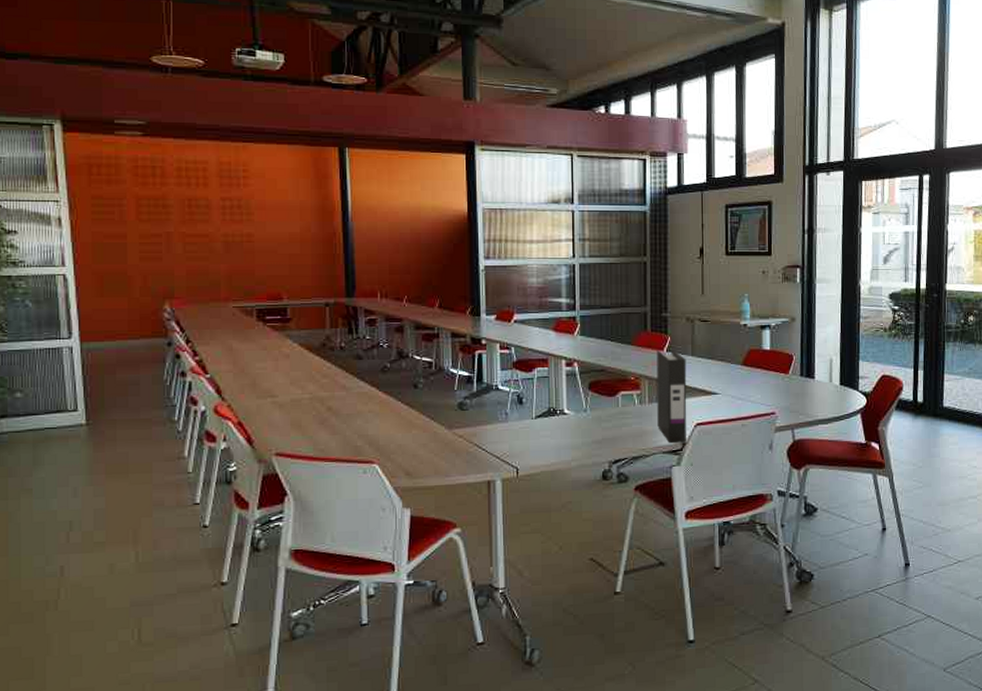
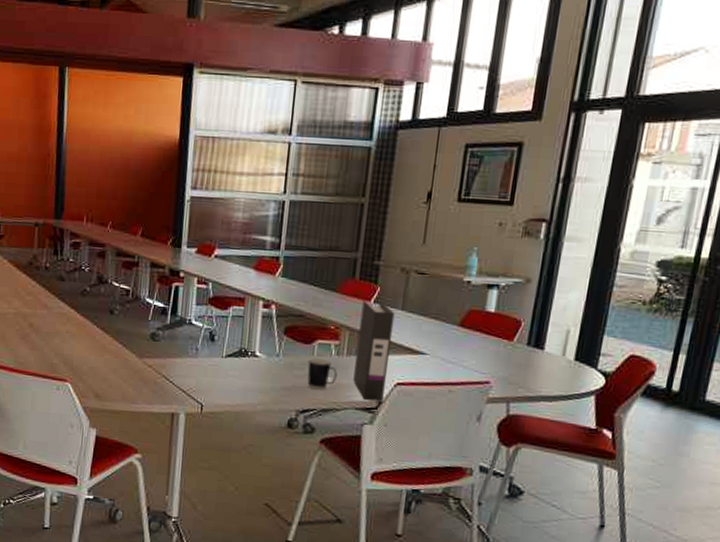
mug: none [614,409,642,439] -> present [307,358,337,390]

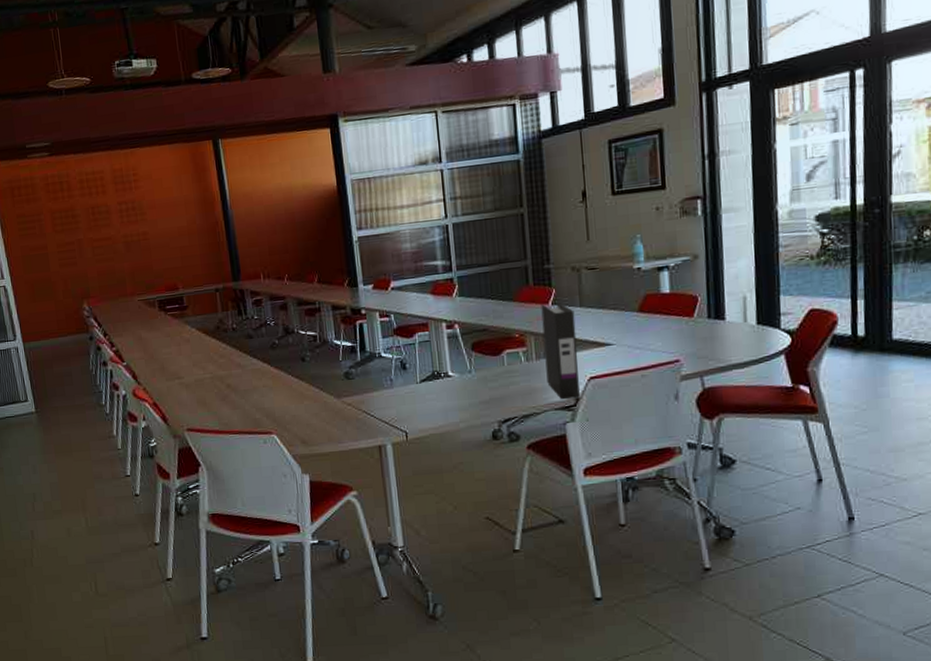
mug: present [307,358,337,390] -> none [500,367,531,398]

